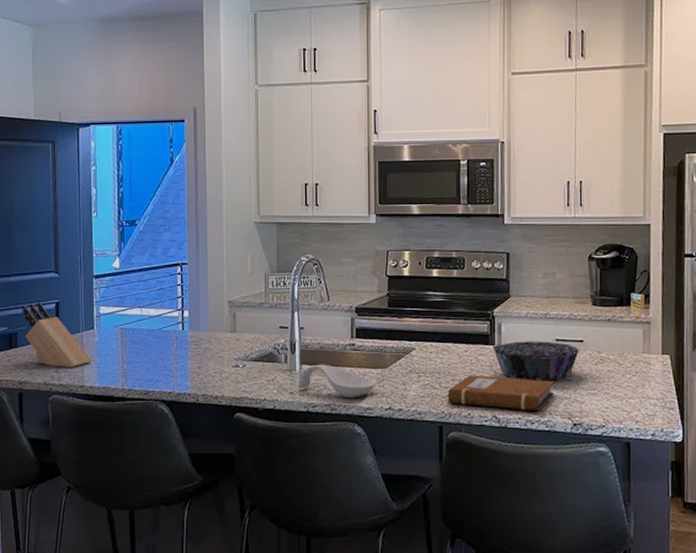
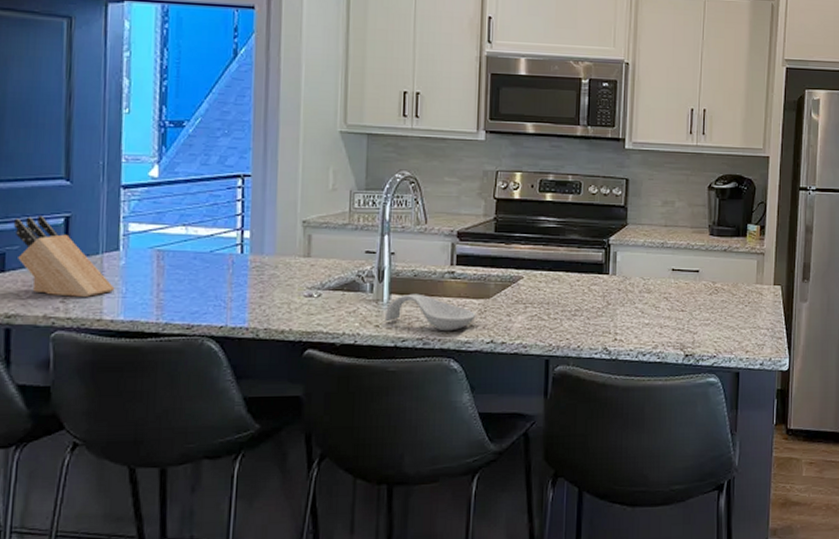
notebook: present [446,375,554,412] -> none [554,306,668,343]
decorative bowl: present [493,341,581,383] -> none [607,270,696,313]

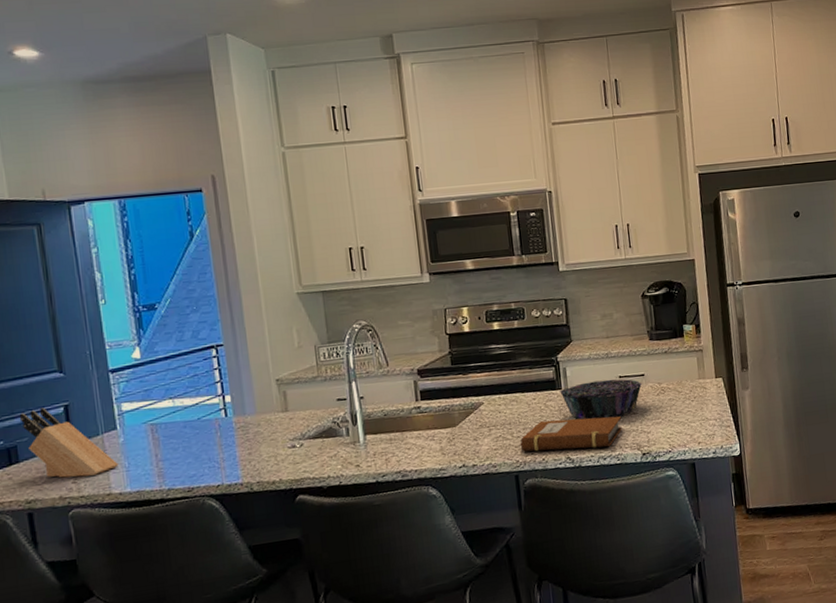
spoon rest: present [384,293,476,331] -> none [363,431,446,462]
notebook: none [554,306,668,343] -> present [519,416,622,452]
decorative bowl: none [607,270,696,313] -> present [560,379,643,420]

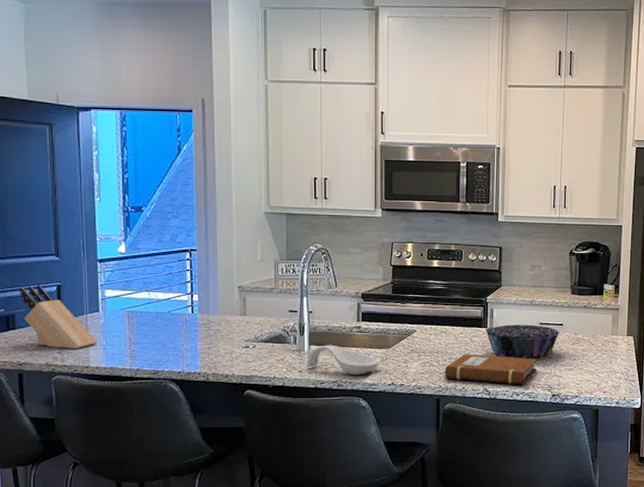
spoon rest: none [363,431,446,462] -> present [306,345,379,376]

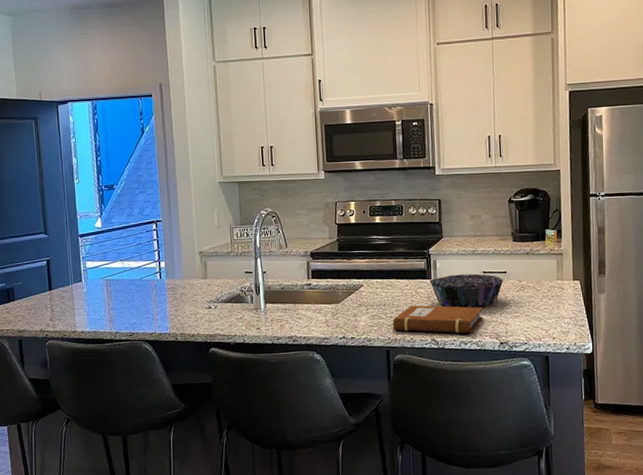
knife block: present [19,285,98,349] -> none [16,260,82,316]
spoon rest: present [306,345,379,376] -> none [263,302,330,331]

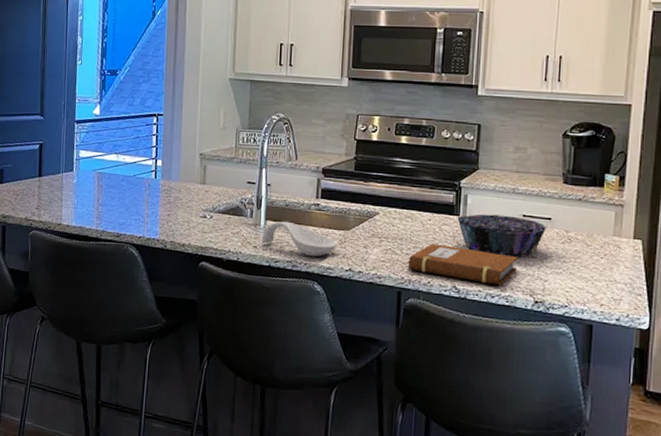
spoon rest: none [263,302,330,331] -> present [261,221,337,257]

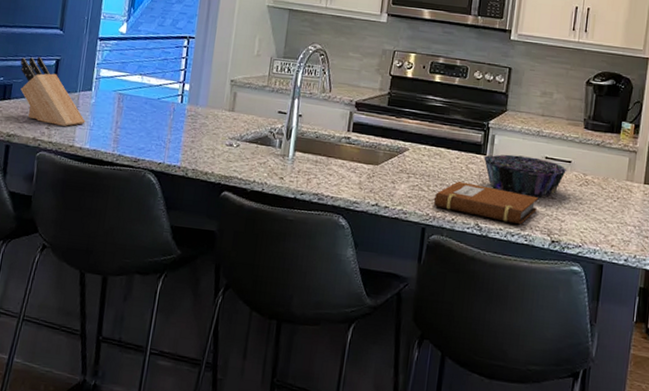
knife block: none [8,142,70,206] -> present [20,57,85,126]
spoon rest: present [261,221,337,257] -> none [288,153,365,191]

